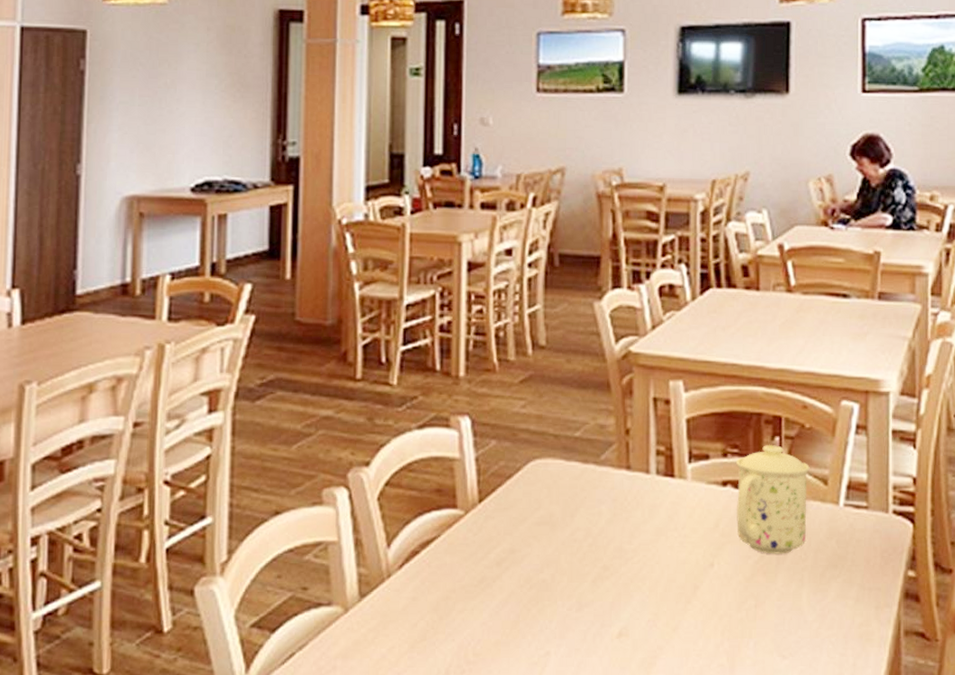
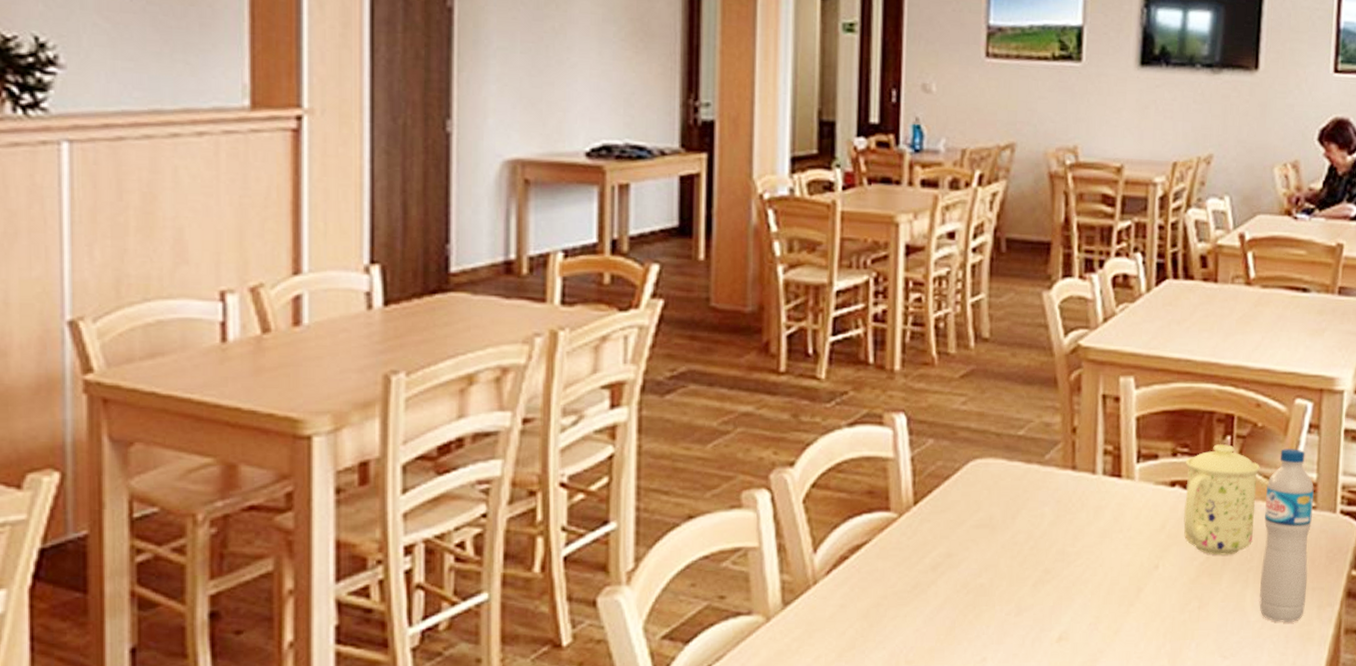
water bottle: none [815,448,866,623] -> present [1259,447,1314,623]

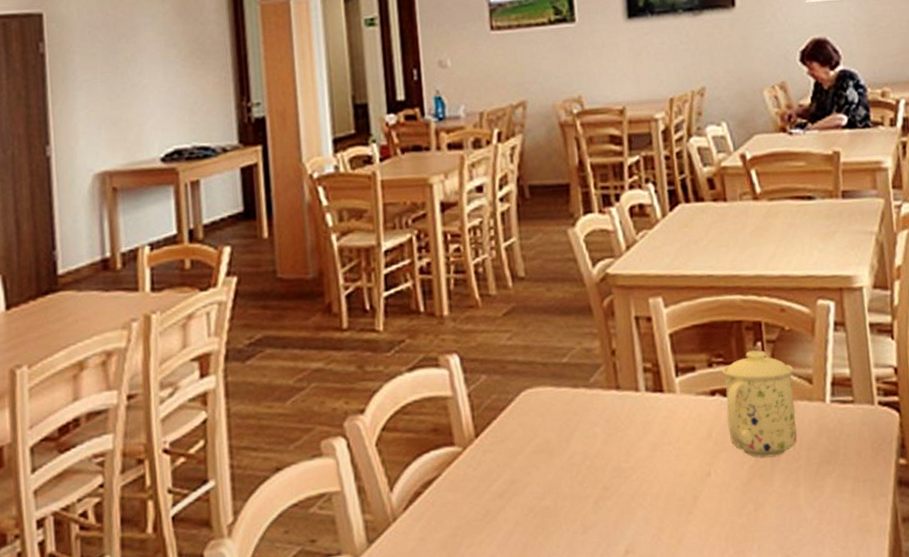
water bottle: present [1259,447,1314,623] -> none [802,347,859,517]

